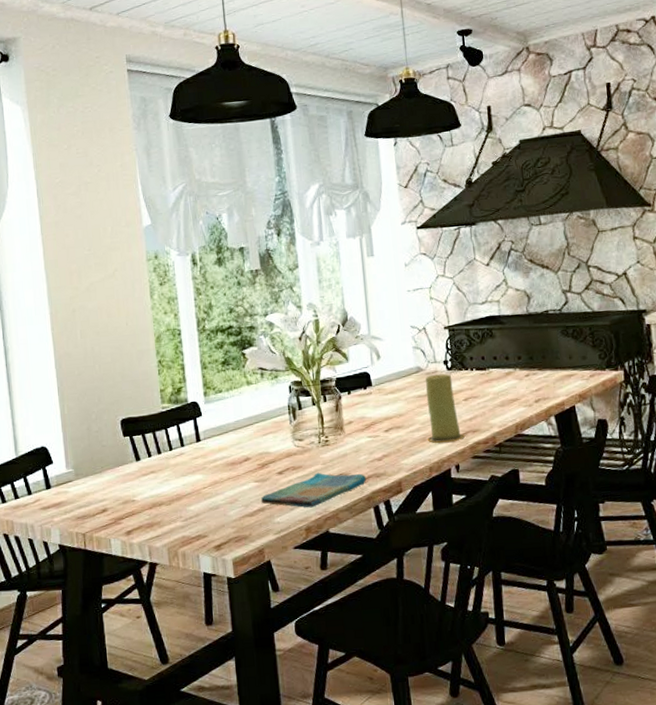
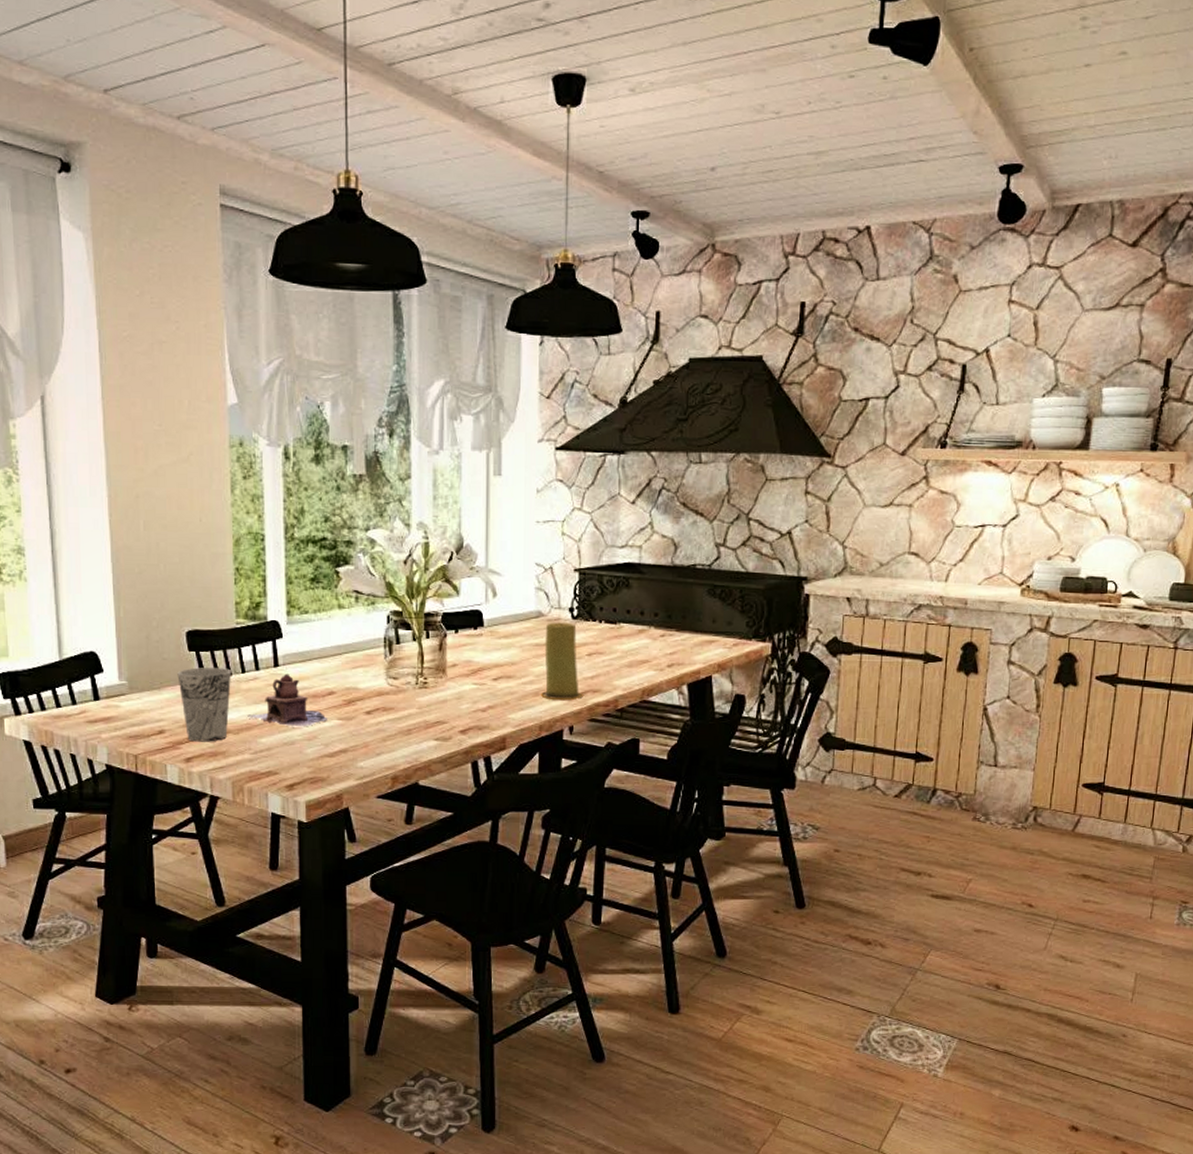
cup: none [115,448,161,516] -> present [177,667,232,742]
teapot: none [177,446,245,494] -> present [248,673,327,727]
dish towel: present [260,472,367,508] -> none [343,717,467,755]

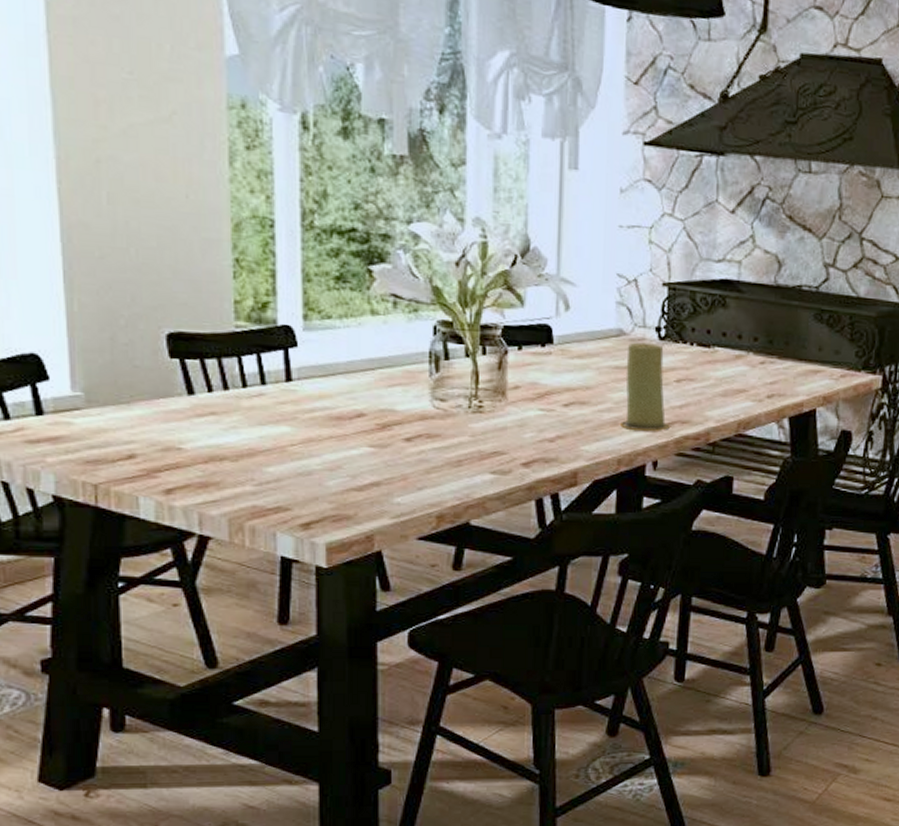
cup: present [177,667,232,742] -> none [154,378,229,470]
teapot: present [248,673,327,727] -> none [250,390,355,455]

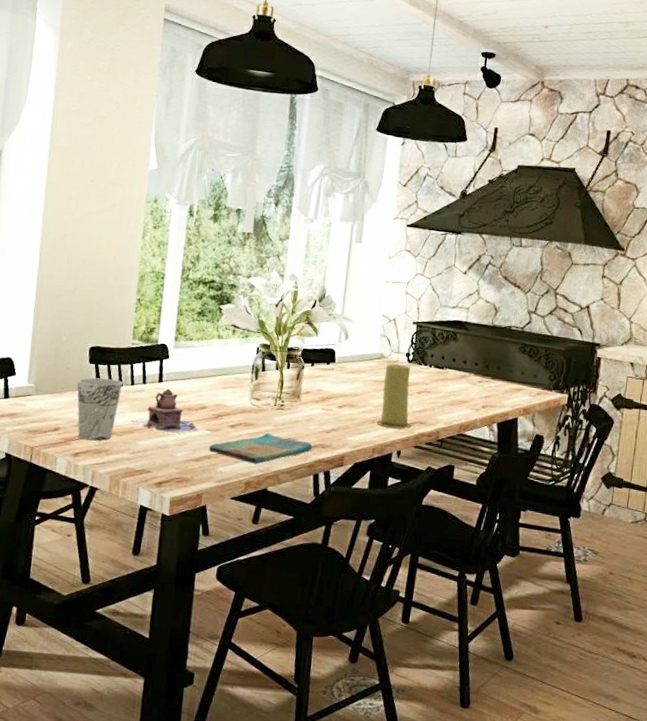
cup: none [154,378,229,470] -> present [77,377,123,441]
teapot: none [250,390,355,455] -> present [131,388,197,434]
dish towel: none [375,446,531,490] -> present [208,432,313,465]

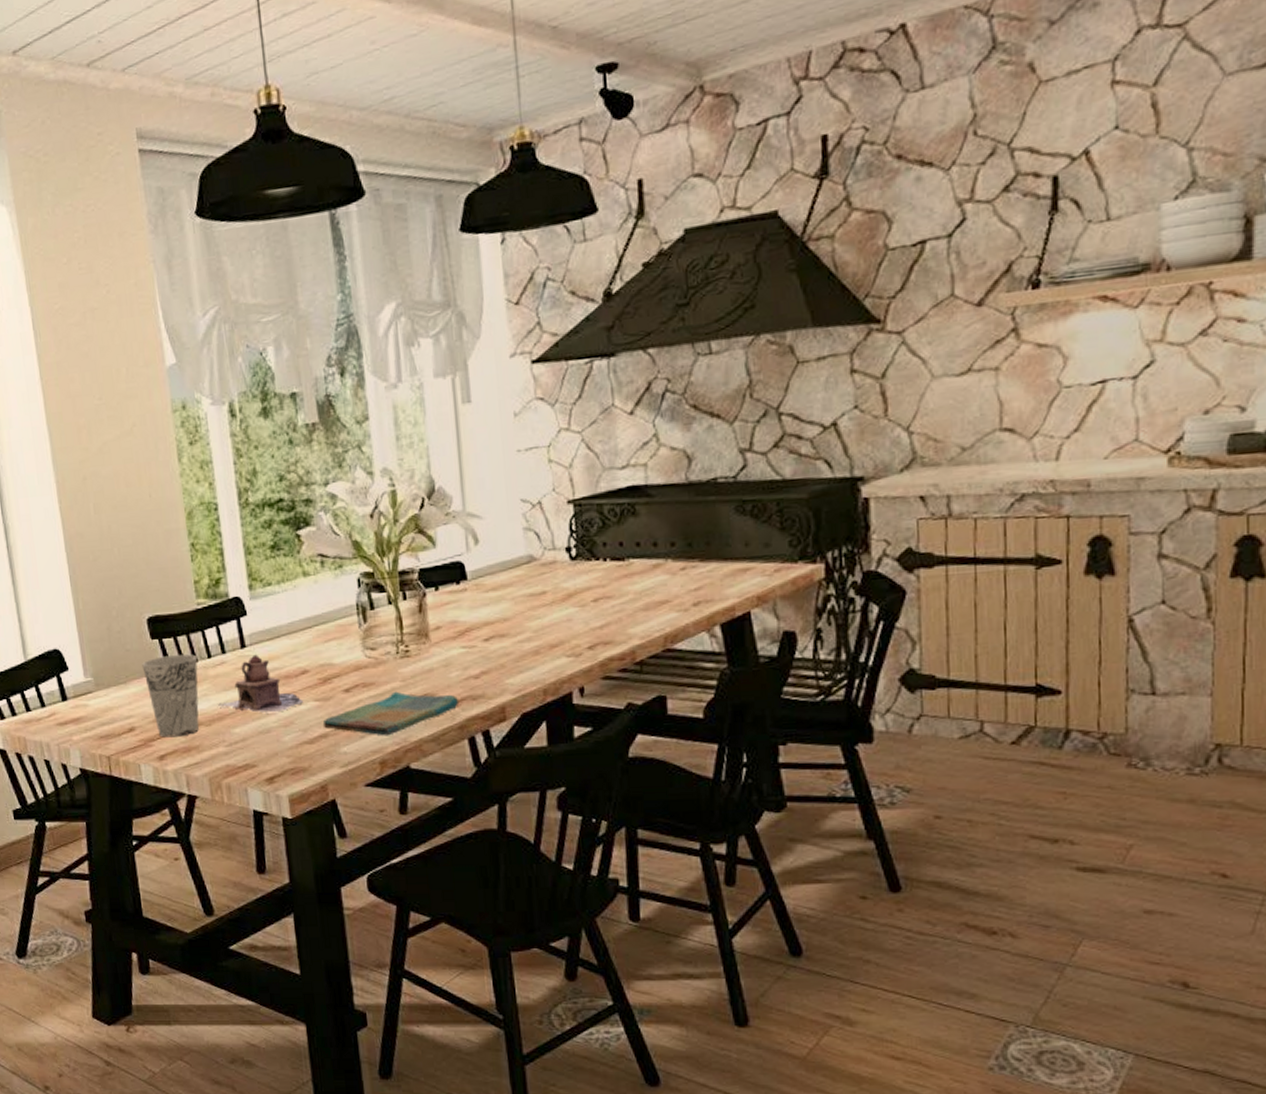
candle: present [376,363,411,429] -> none [540,564,592,658]

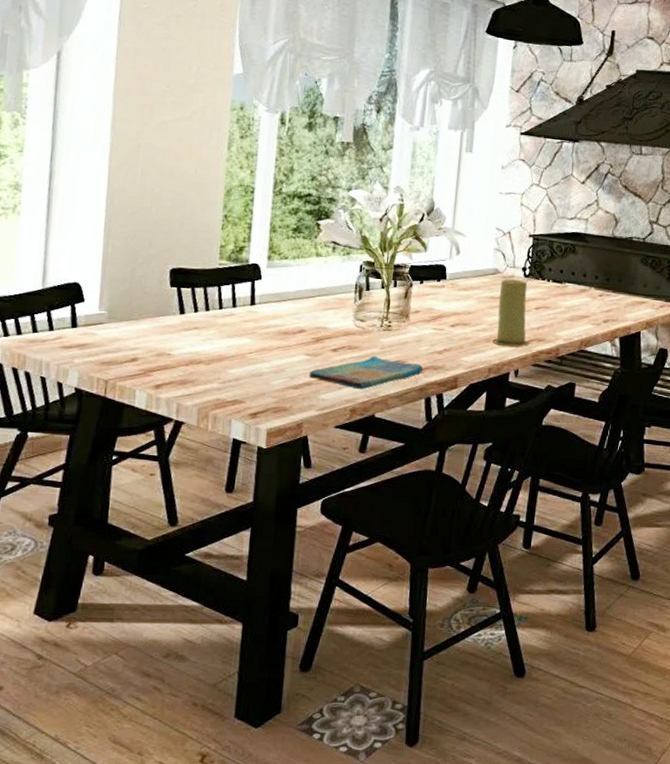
cup: present [142,654,200,738] -> none [157,302,210,371]
teapot: present [218,654,303,714] -> none [220,311,296,361]
candle: none [540,564,592,658] -> present [491,279,529,347]

